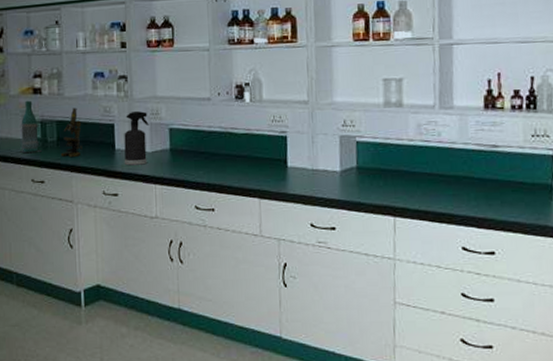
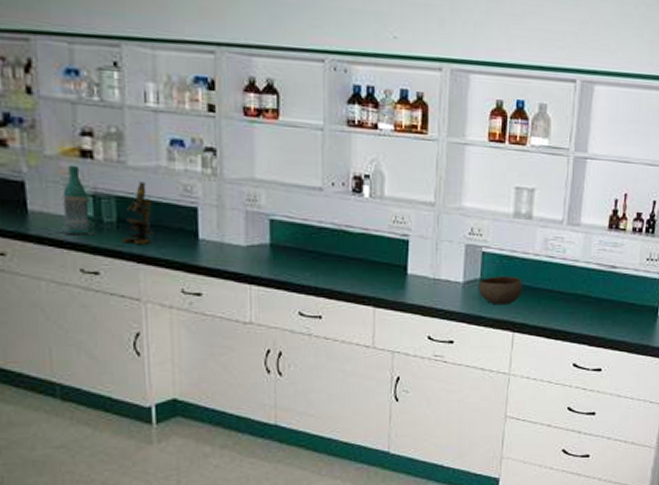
spray bottle: present [124,111,149,166] -> none [210,195,244,261]
bowl: none [356,162,400,191] -> present [479,275,523,306]

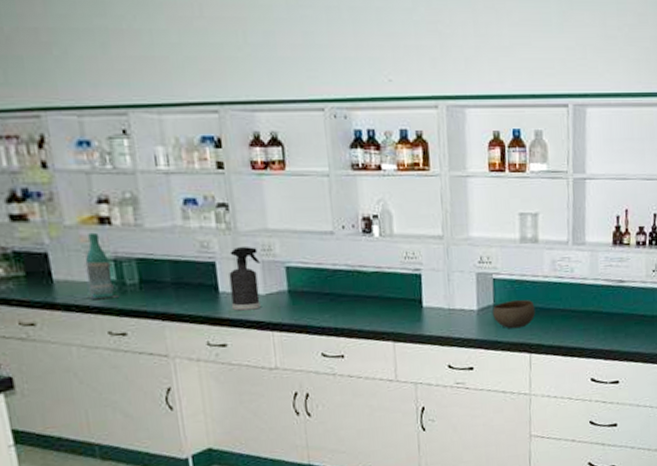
microscope: present [122,181,154,245] -> none [145,242,176,304]
spray bottle: none [210,195,244,261] -> present [229,247,261,311]

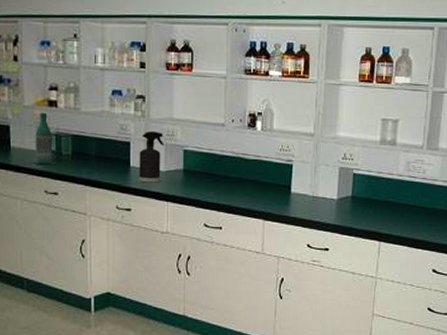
bowl: present [493,299,536,329] -> none [350,193,388,219]

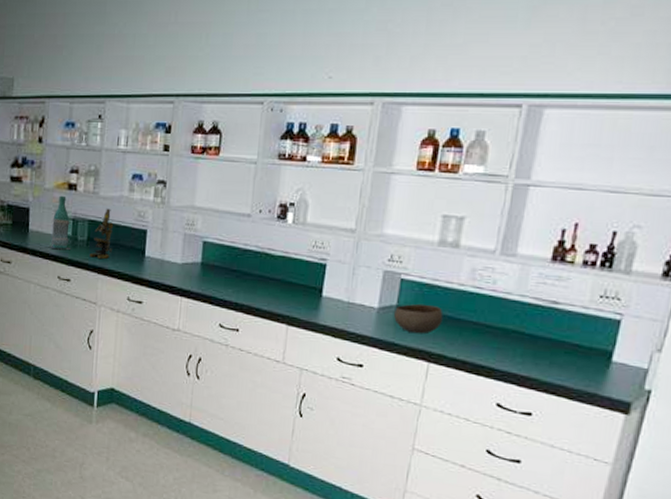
microscope: none [75,123,98,172] -> present [89,208,114,260]
spray bottle: present [138,132,164,183] -> none [152,219,183,276]
bowl: none [350,193,388,219] -> present [394,303,443,335]

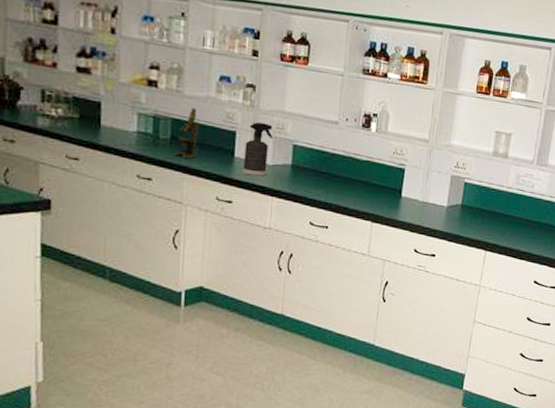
bottle: present [49,195,70,250] -> none [126,91,151,148]
spray bottle: none [152,219,183,276] -> present [242,122,273,177]
bowl: present [394,303,443,335] -> none [459,203,496,228]

